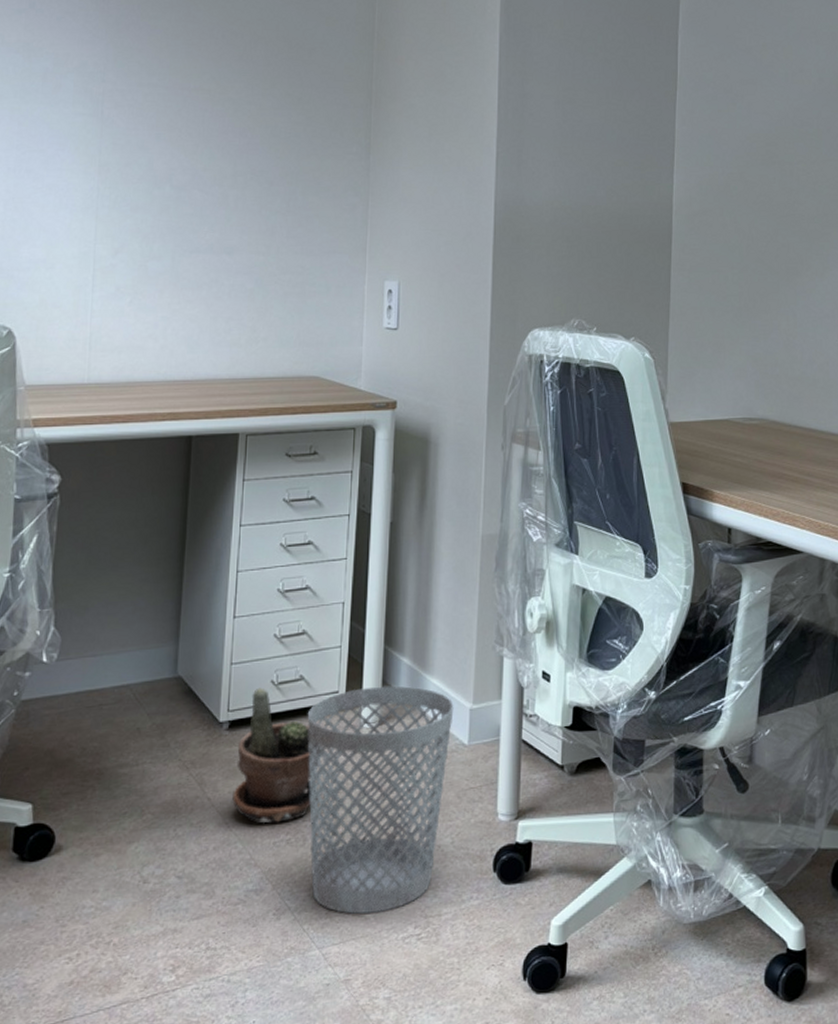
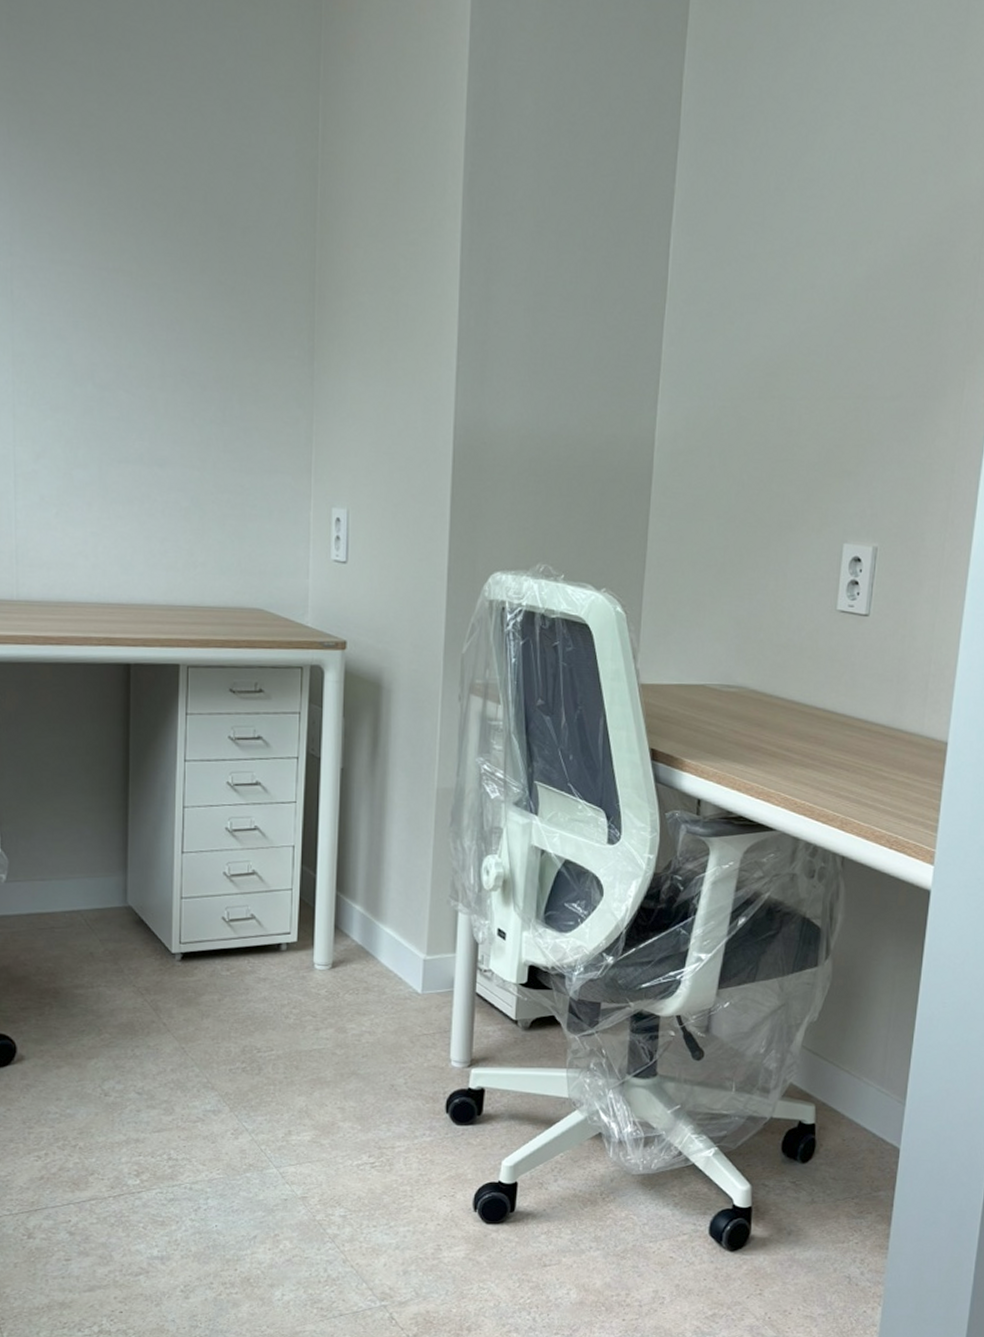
potted plant: present [232,687,322,824] -> none [188,923,275,1052]
wastebasket: present [307,686,454,914] -> none [259,931,407,1141]

